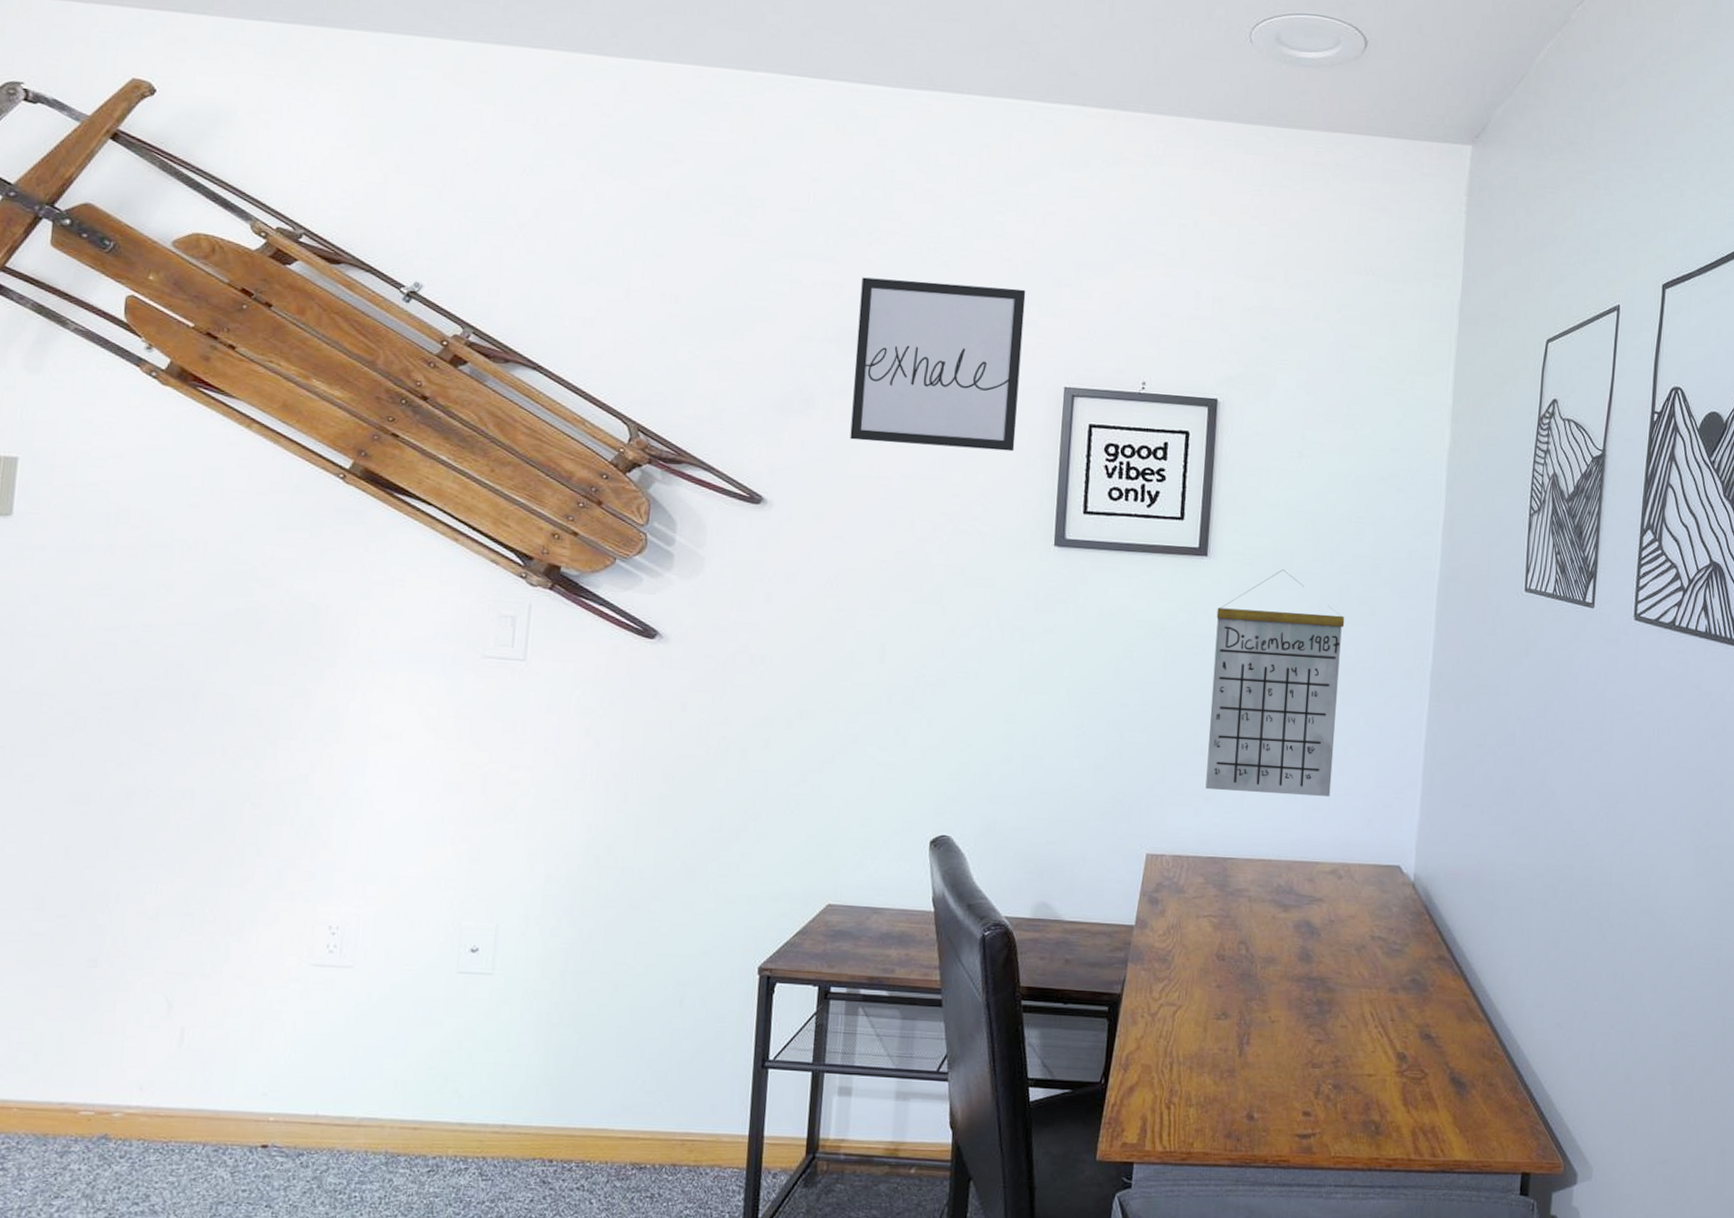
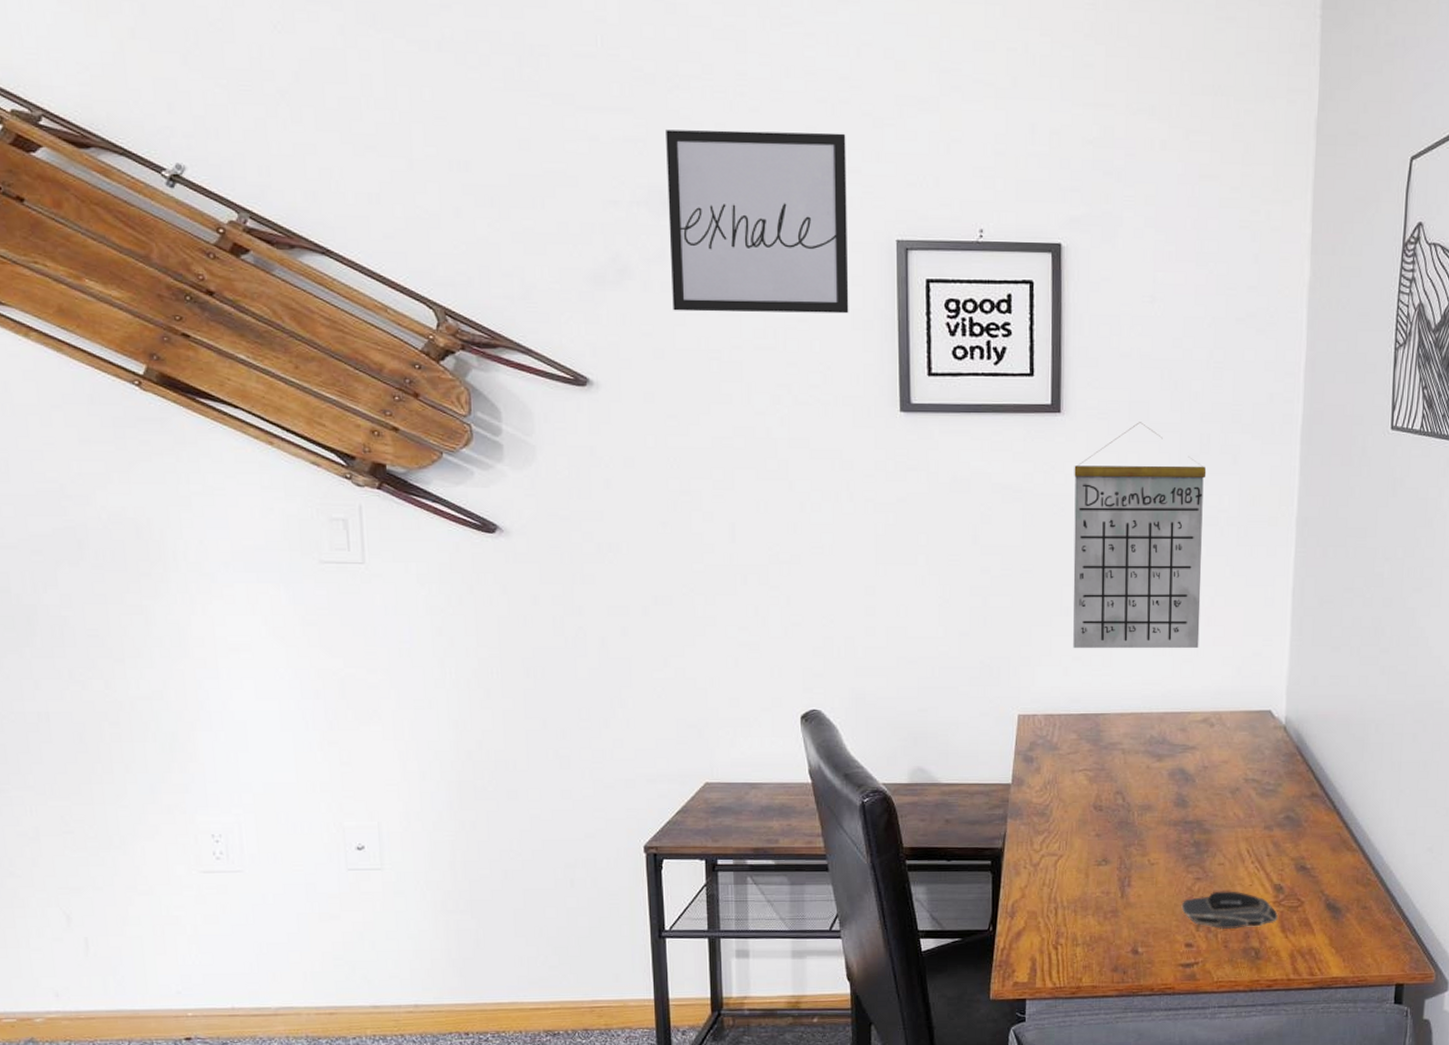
computer mouse: none [1300,1056,1401,1100] -> present [1181,891,1279,930]

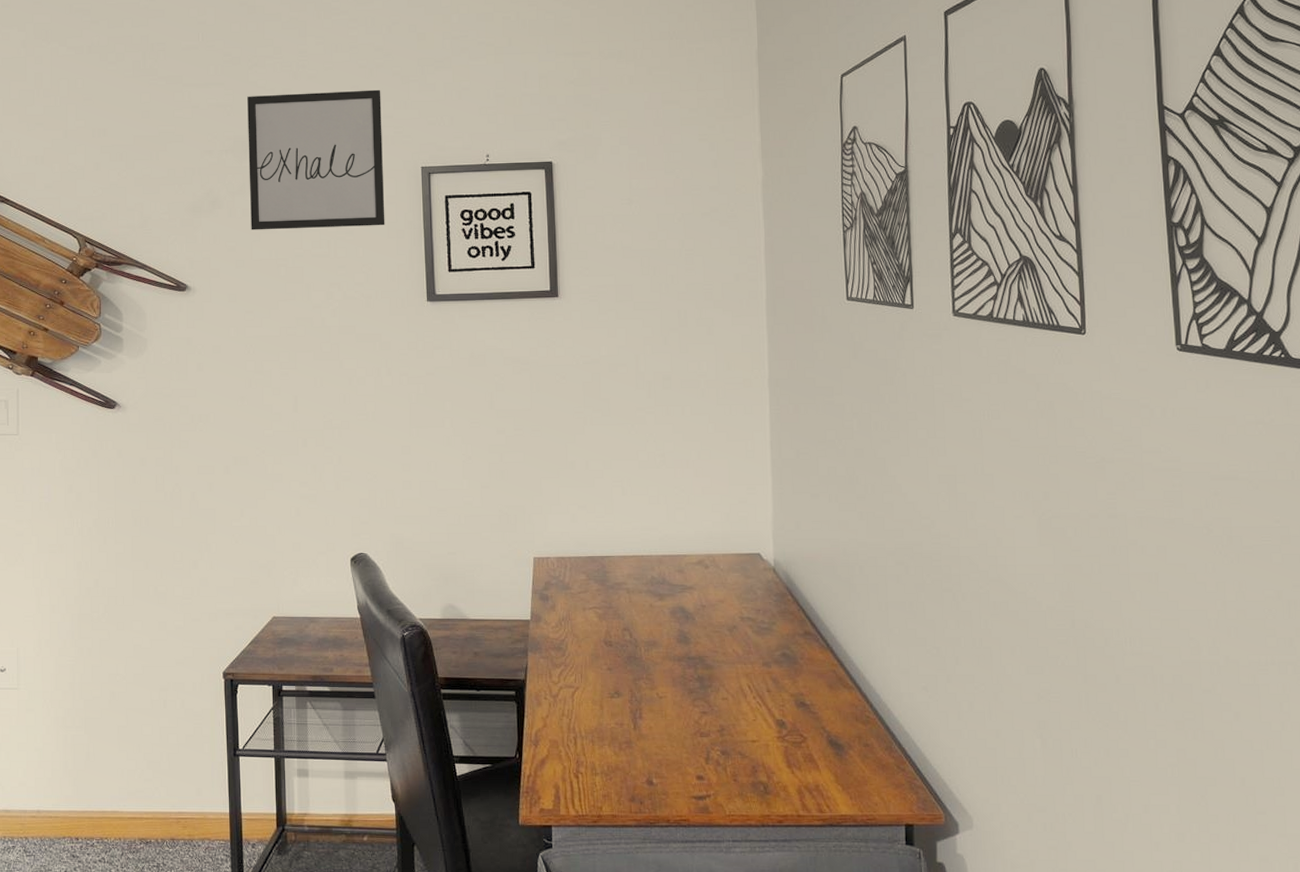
calendar: present [1073,422,1207,649] -> none [572,302,690,498]
computer mouse: present [1181,891,1279,930] -> none [690,725,784,764]

